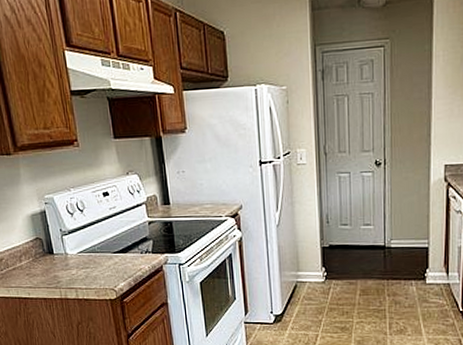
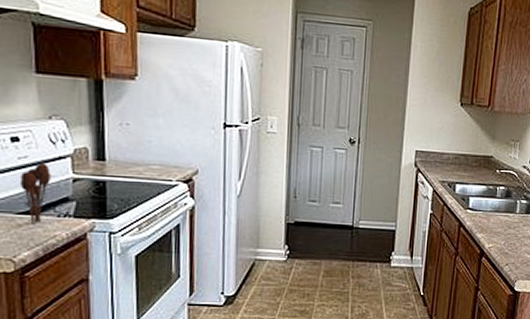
utensil holder: none [112,211,133,260] -> present [19,162,51,223]

